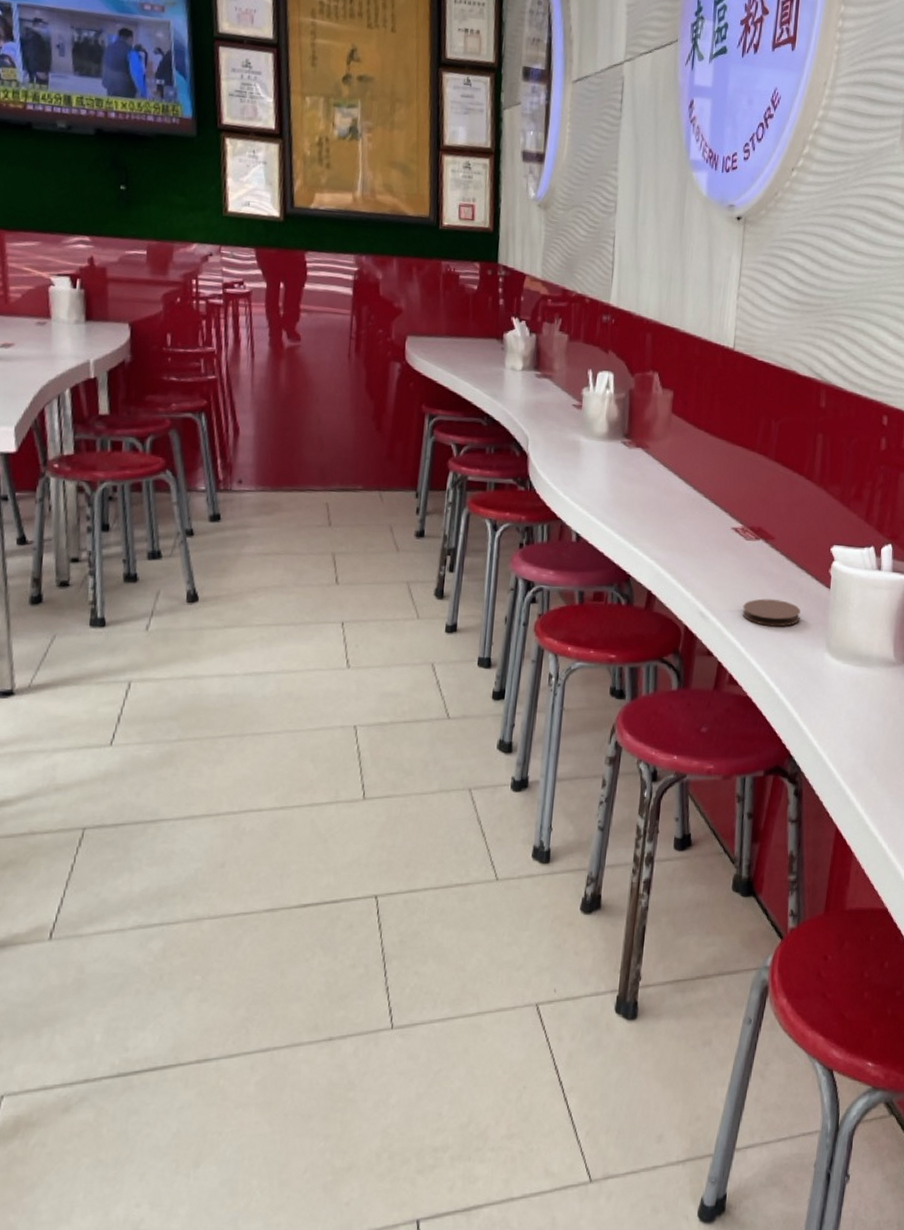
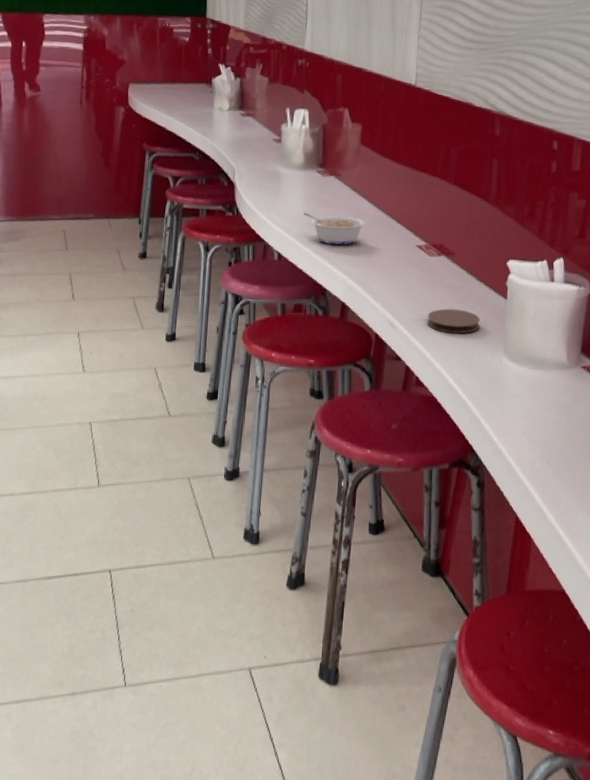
legume: none [605,488,676,526] -> present [303,212,366,245]

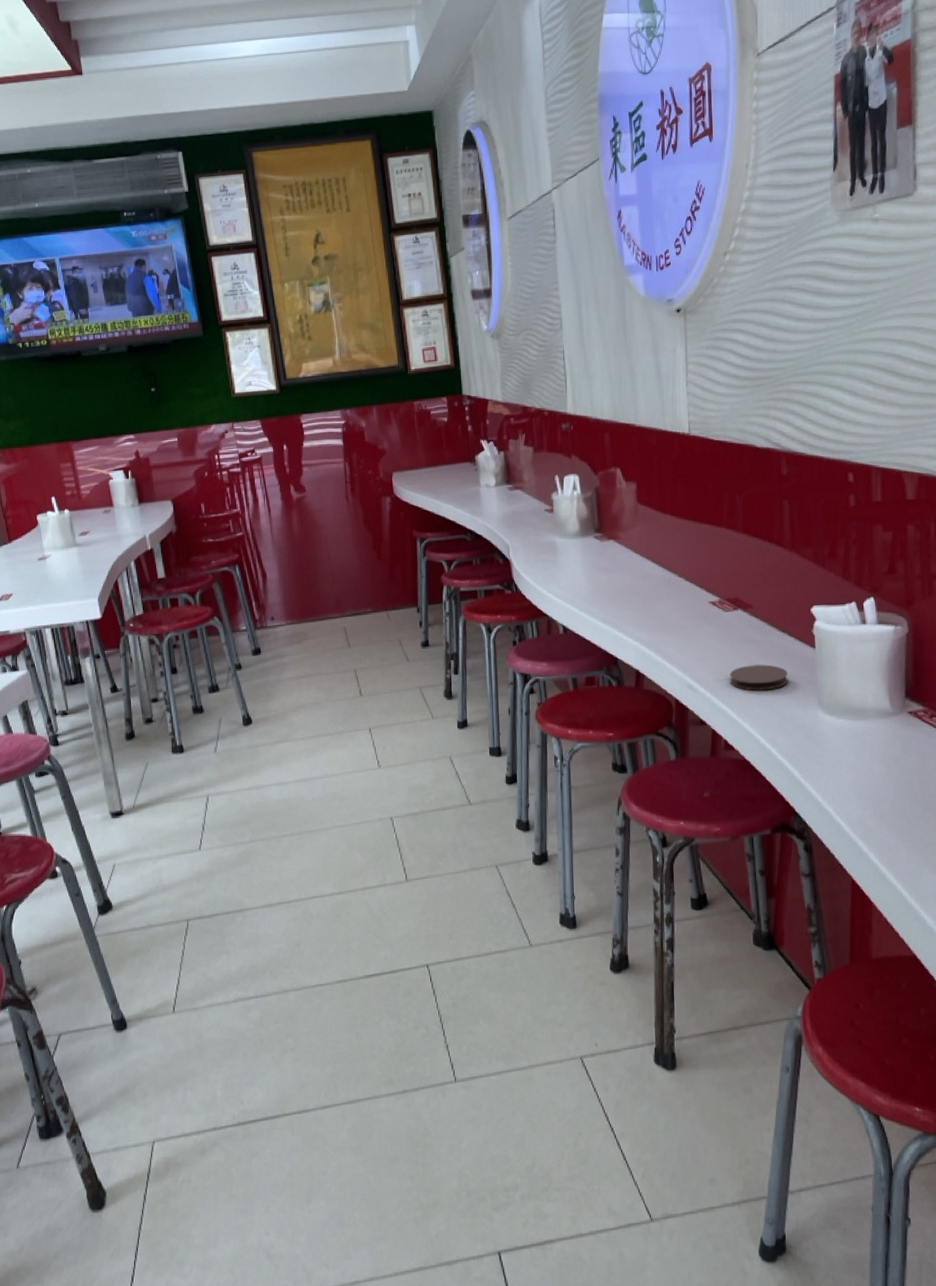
legume: present [303,212,366,245] -> none [584,580,652,611]

